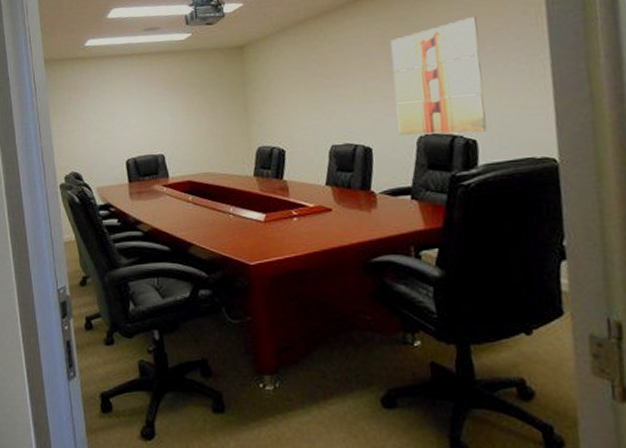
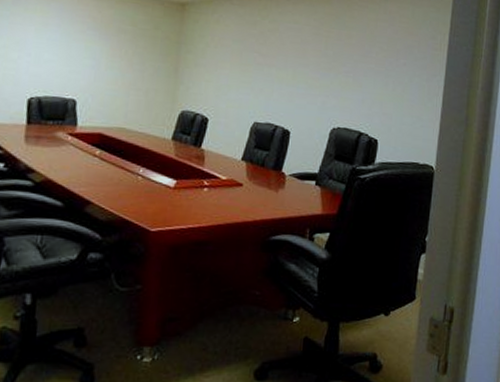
wall art: present [390,17,487,136] -> none [316,30,397,134]

